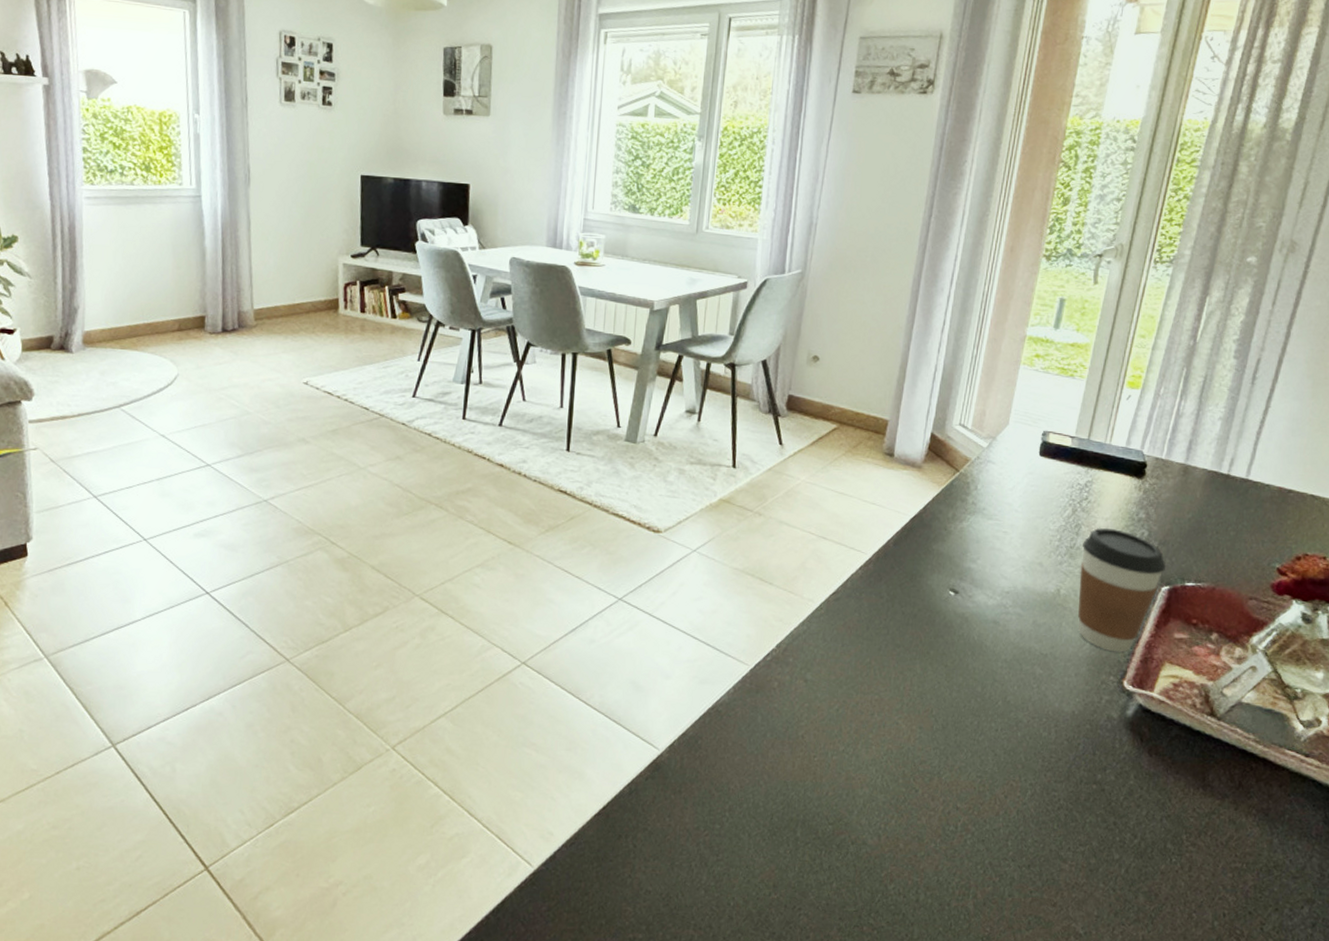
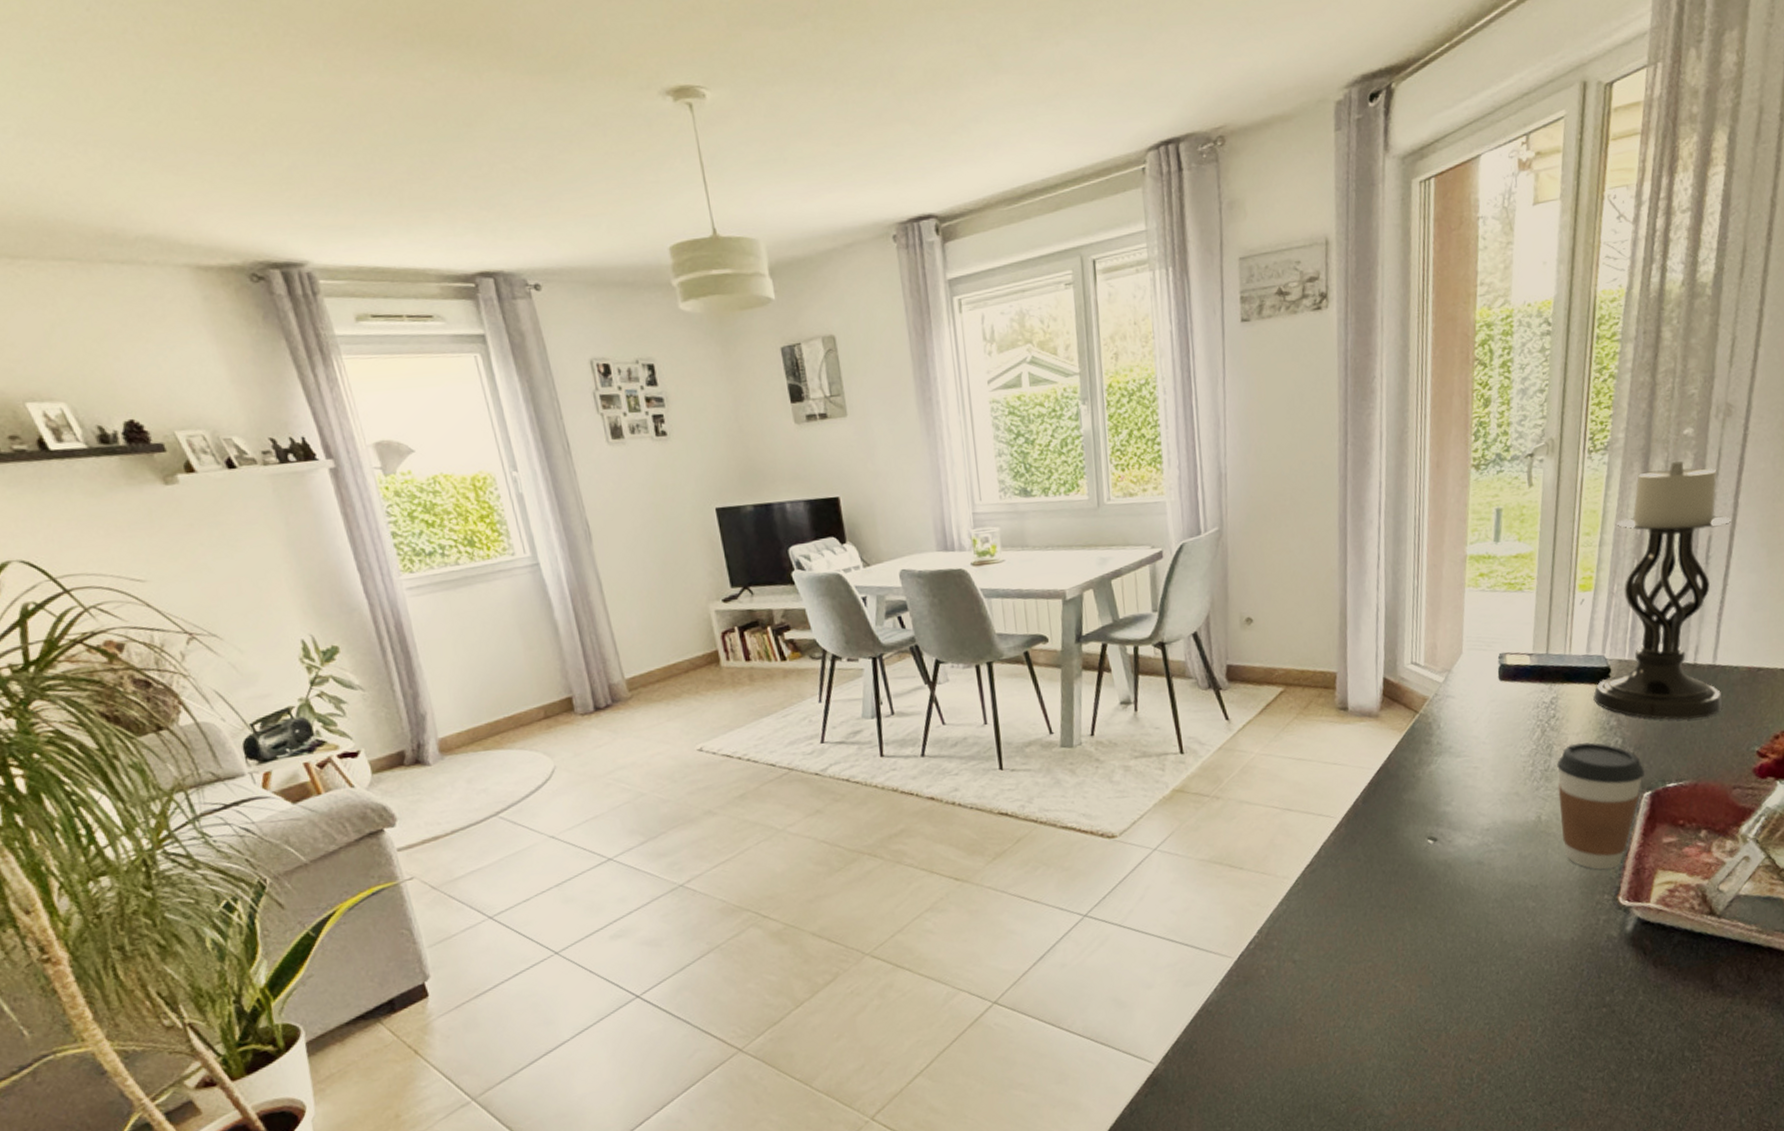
candle holder: none [1126,285,1282,527] -> present [1593,461,1732,720]

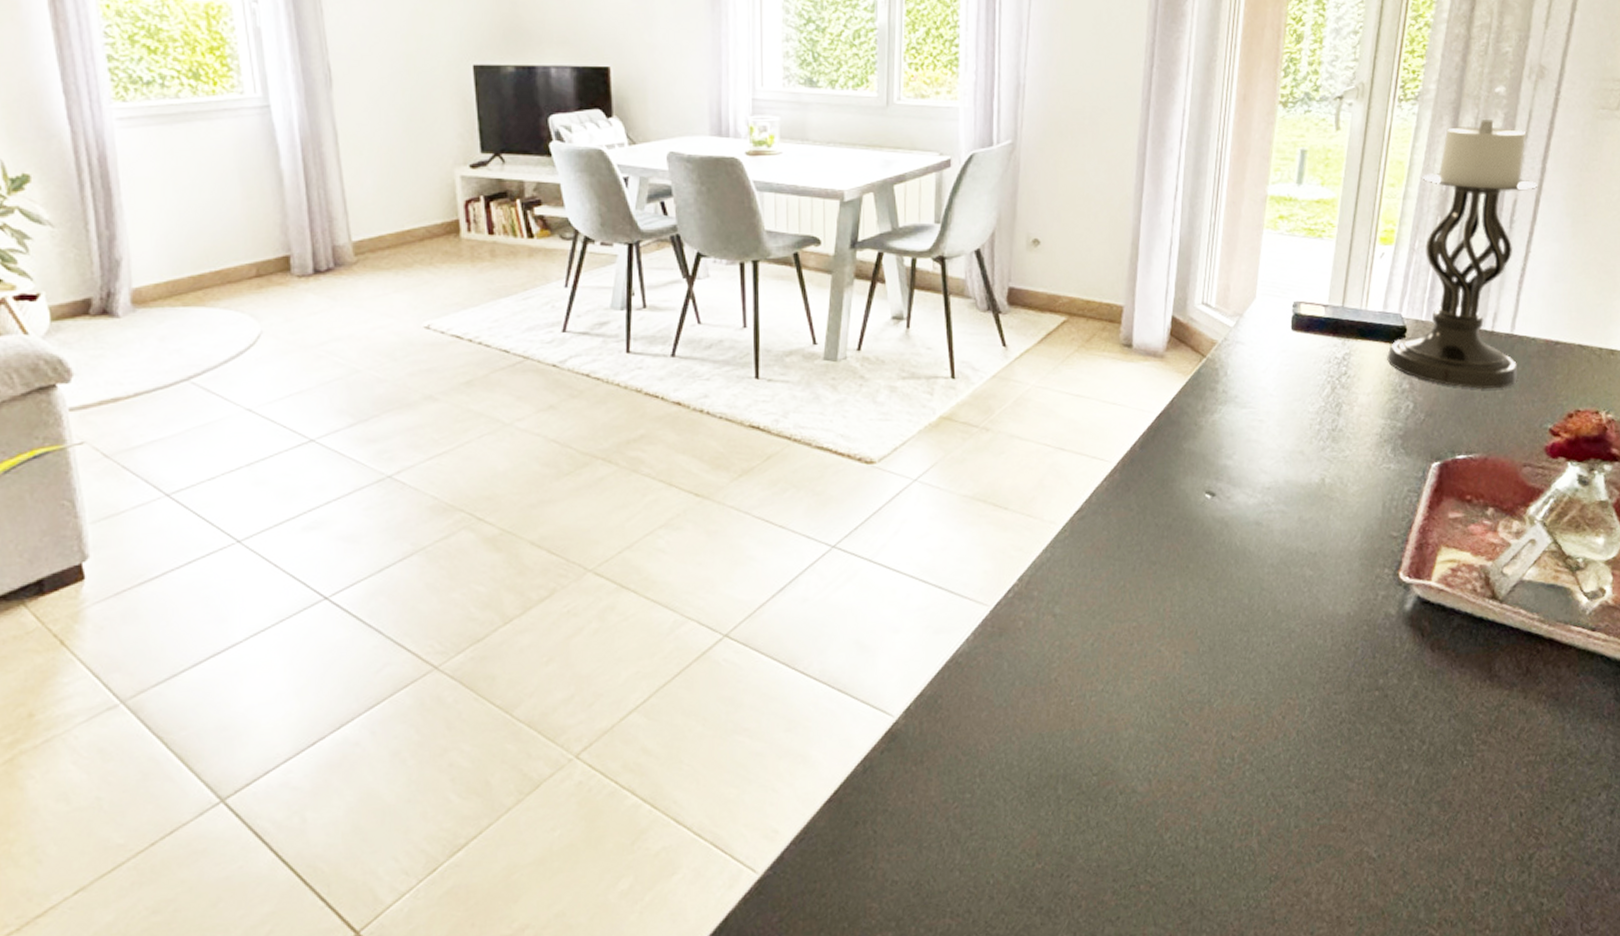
coffee cup: present [1557,742,1644,870] -> none [1344,403,1434,542]

